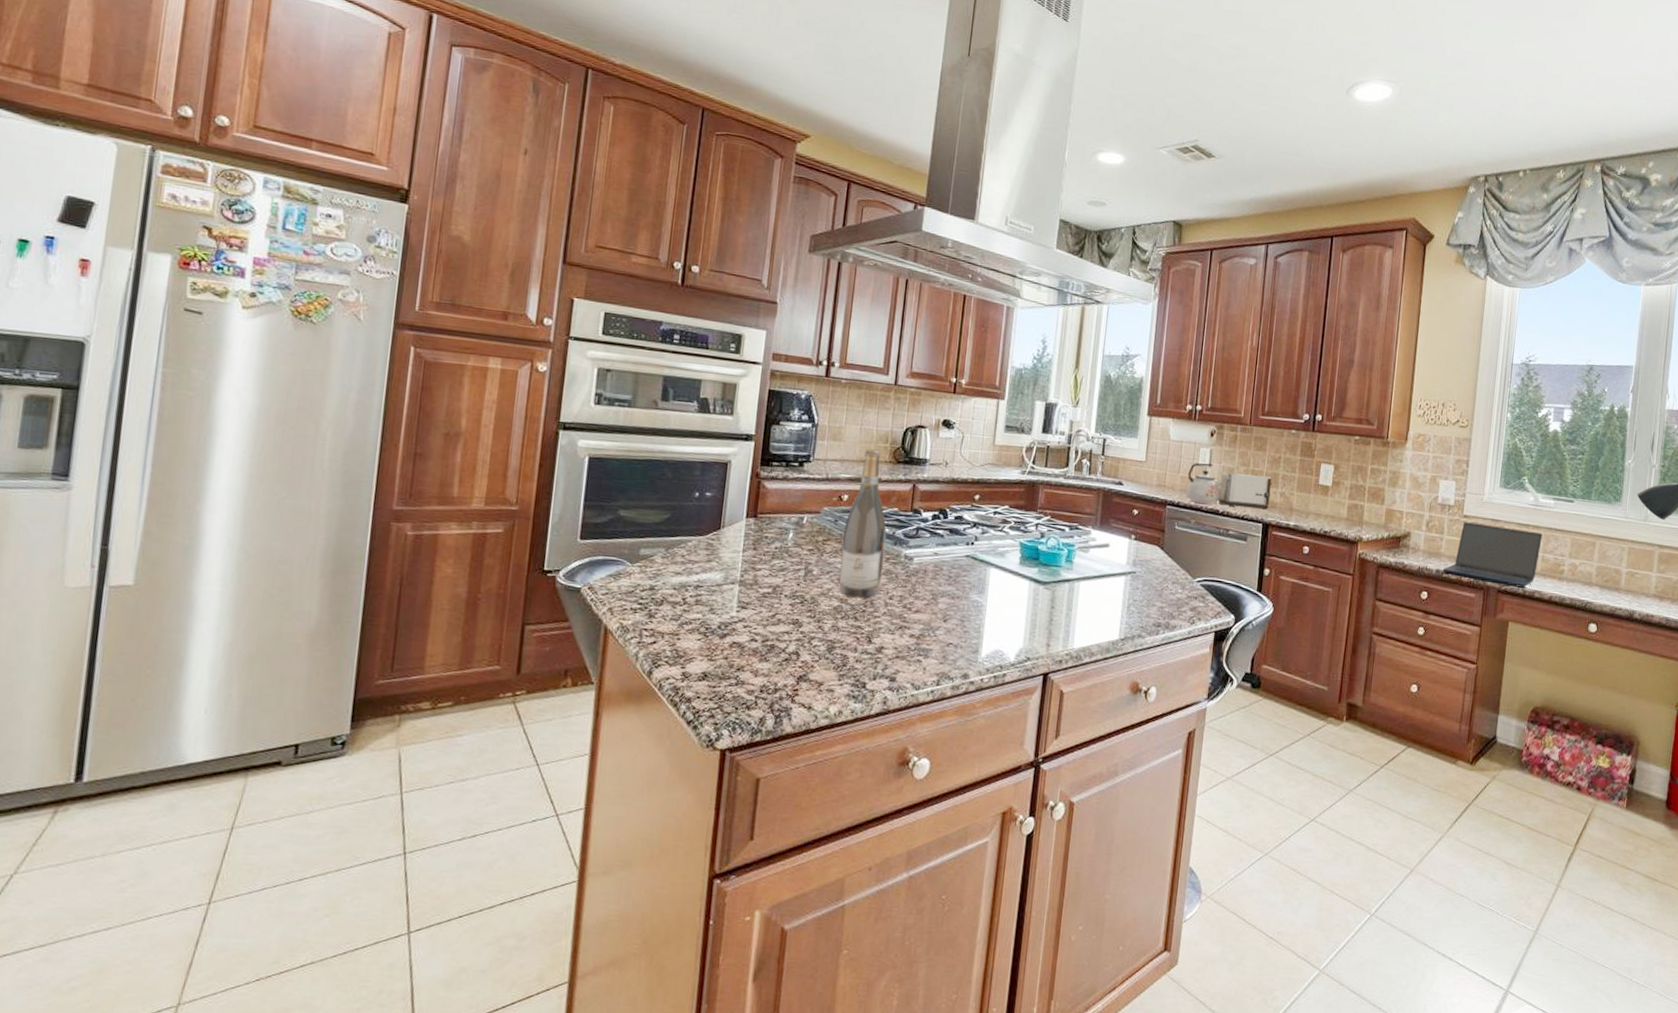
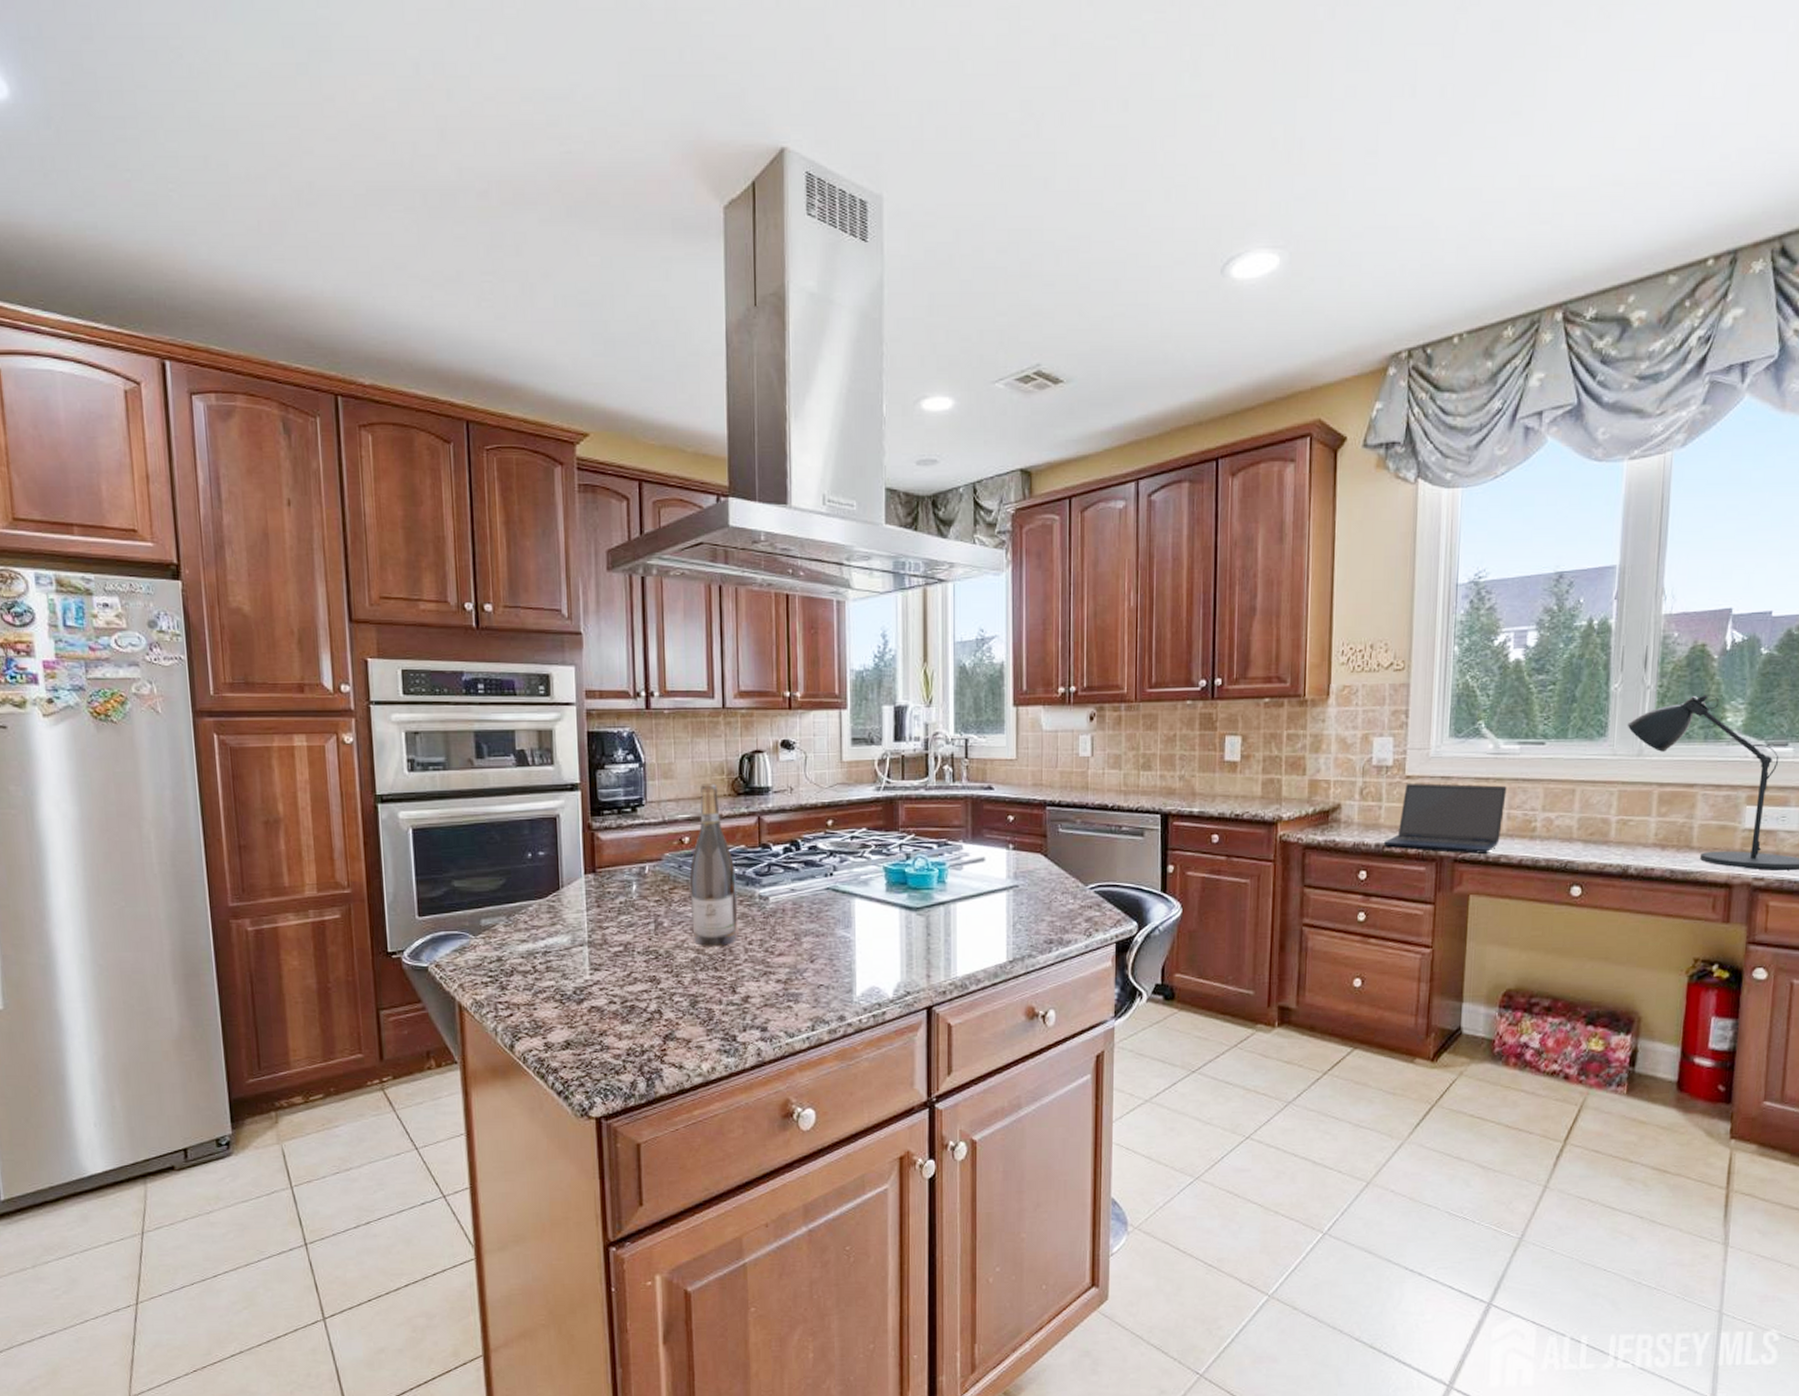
kettle: present [1185,463,1223,504] -> none [1066,752,1110,800]
toaster: present [1218,472,1273,510] -> none [1105,759,1169,798]

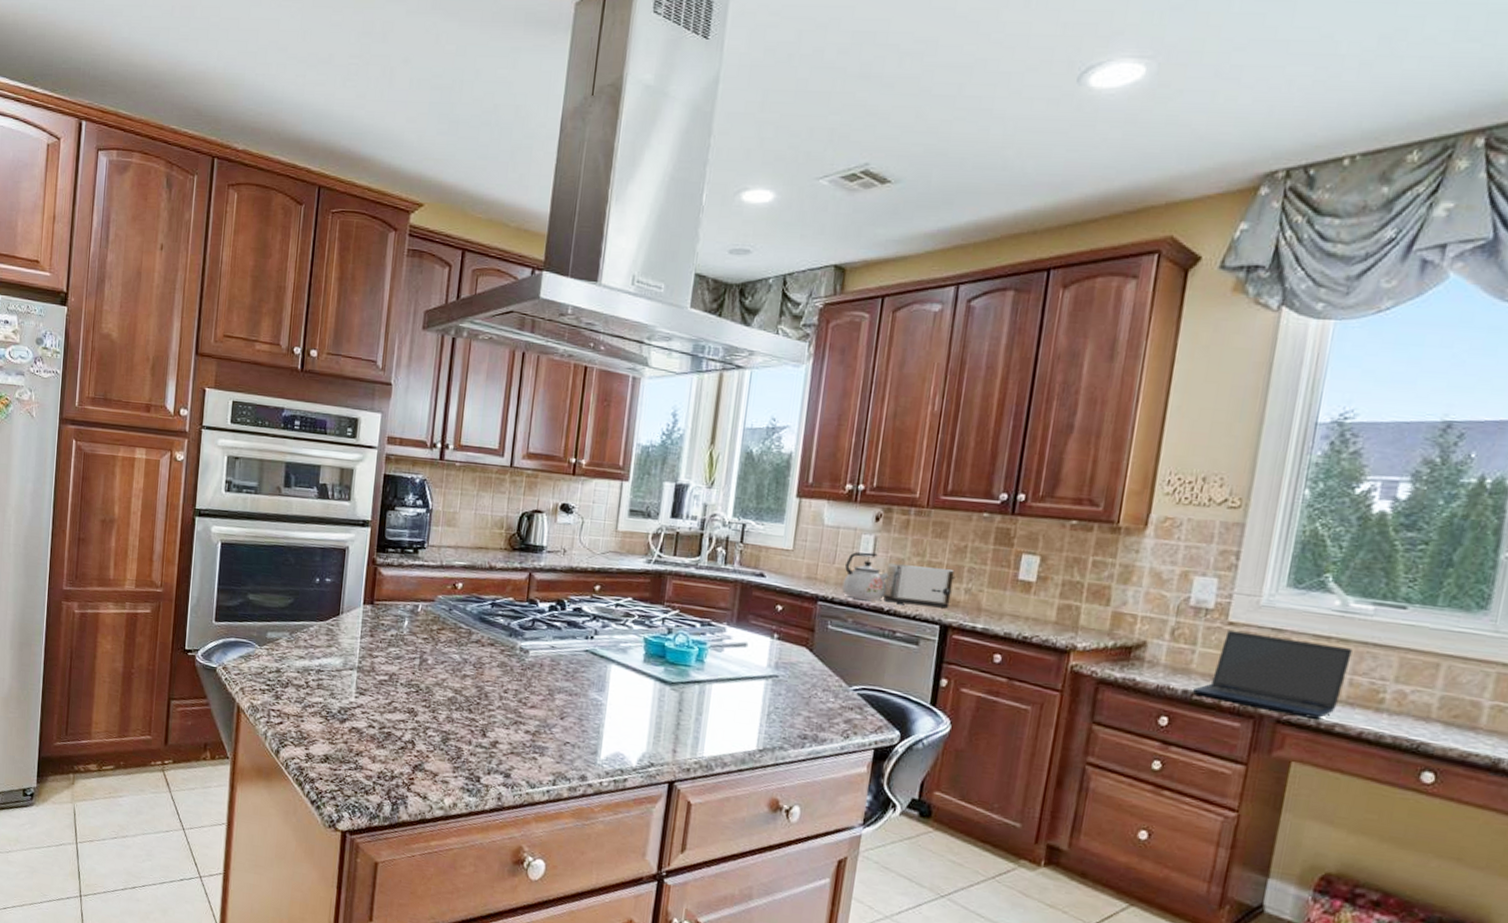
wine bottle: present [689,784,738,947] -> none [453,535,502,691]
kettle: none [1066,752,1110,800] -> present [841,552,890,601]
toaster: none [1105,759,1169,798] -> present [882,563,955,609]

